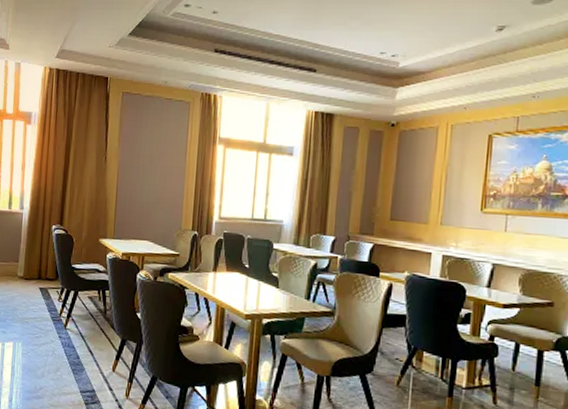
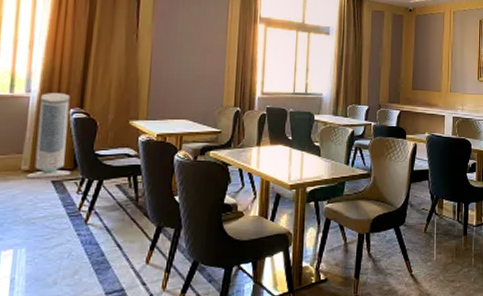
air purifier: none [22,210,54,285] -> present [27,93,71,178]

